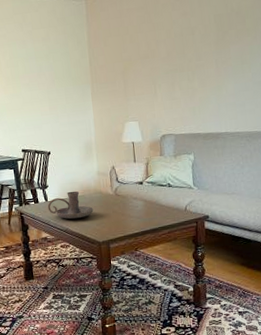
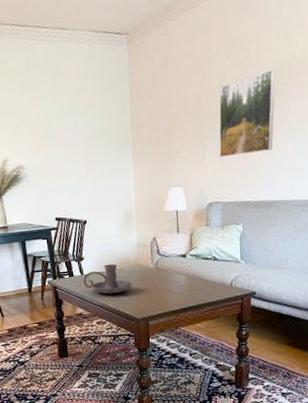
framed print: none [167,20,218,95] -> present [219,69,276,157]

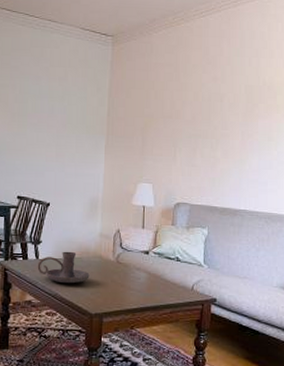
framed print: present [219,69,276,157] -> none [190,90,246,162]

